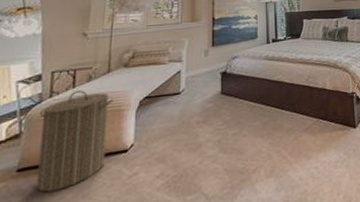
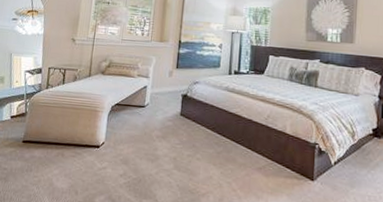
laundry hamper: present [36,90,114,193] -> none [34,87,92,165]

